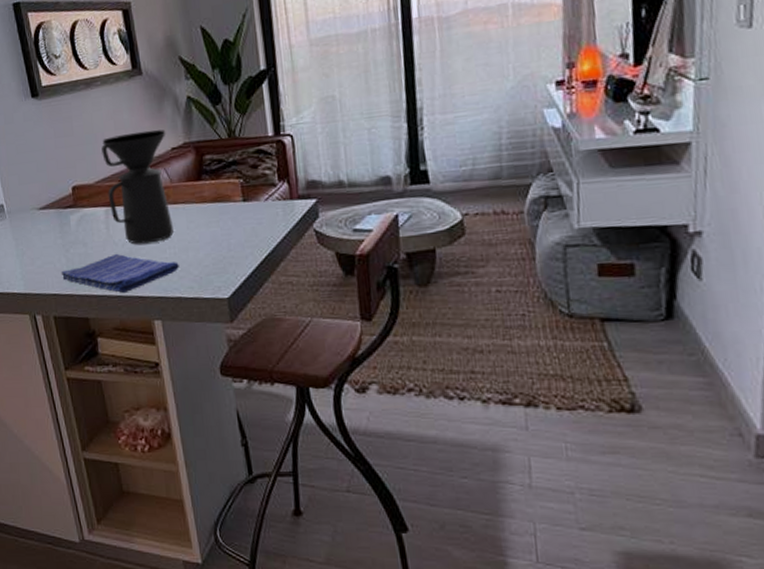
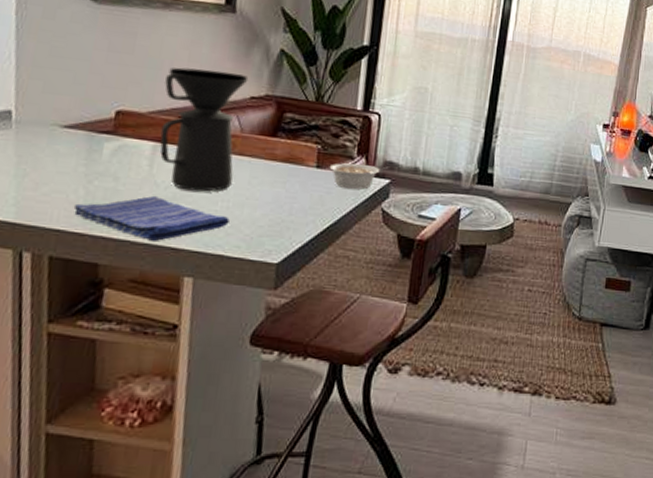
legume: none [254,186,312,216] -> present [329,163,389,190]

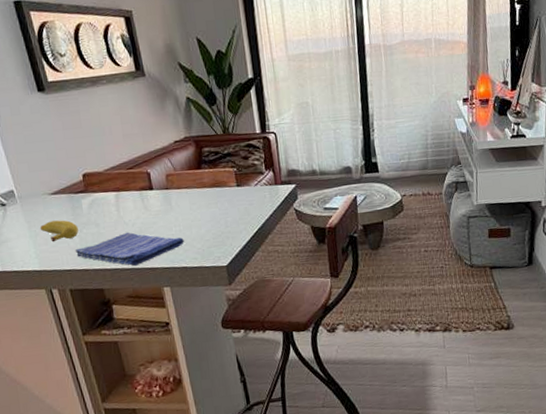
banana: none [32,161,88,190] -> present [39,220,78,242]
coffee maker: present [159,67,249,192] -> none [109,125,178,224]
legume: present [329,163,389,190] -> none [246,174,292,198]

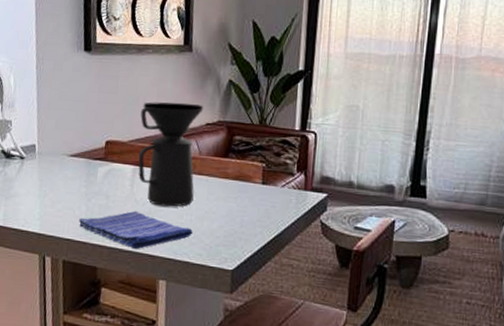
banana: present [39,220,78,242] -> none [50,183,88,207]
coffee maker: none [109,125,178,224] -> present [138,102,204,207]

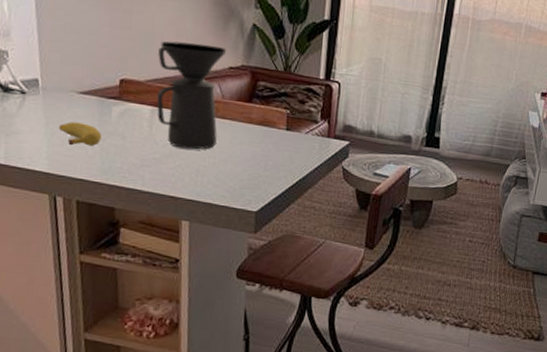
banana: none [50,183,88,207] -> present [58,121,102,146]
dish towel: present [78,211,193,250] -> none [92,153,216,191]

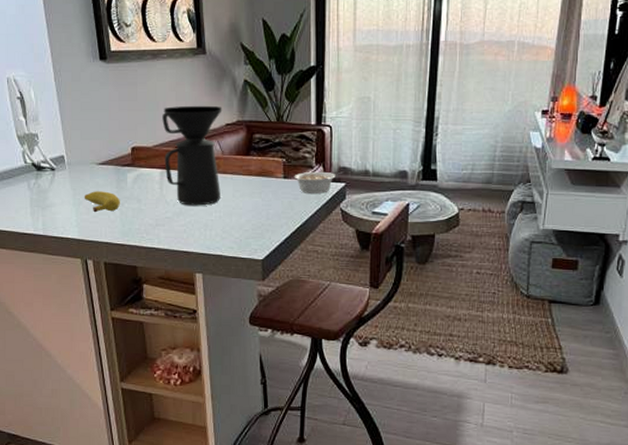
legume: none [297,126,348,150] -> present [294,171,343,194]

